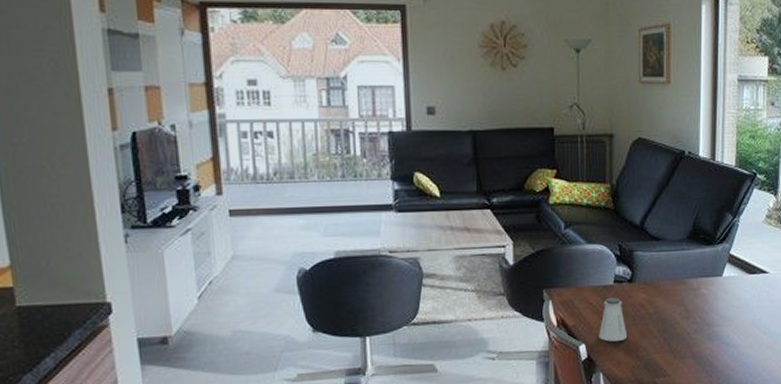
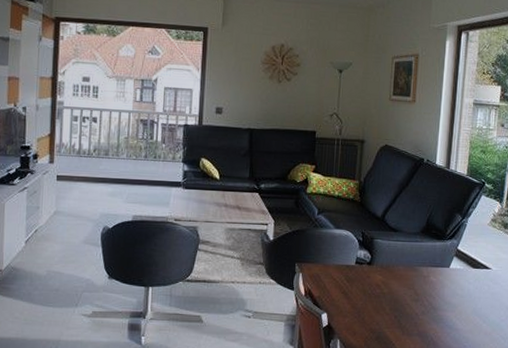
saltshaker: present [599,297,627,342] -> none [339,275,363,314]

